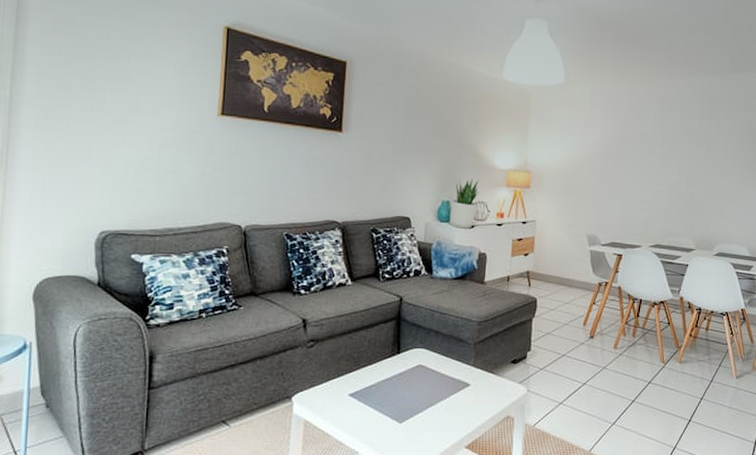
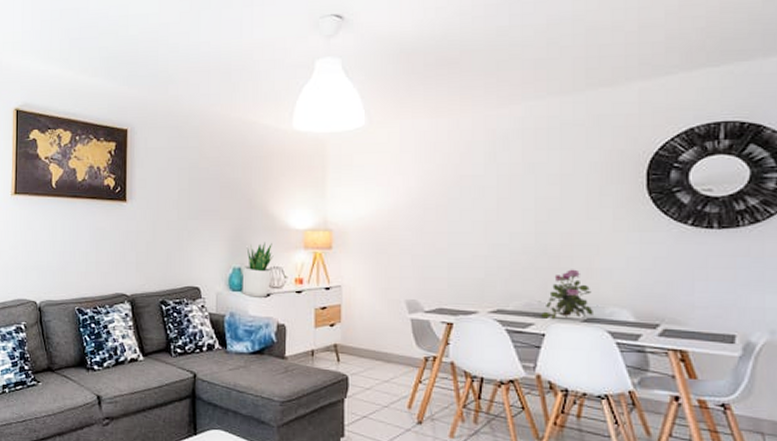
flower bouquet: none [687,214,723,254] -> present [541,269,593,320]

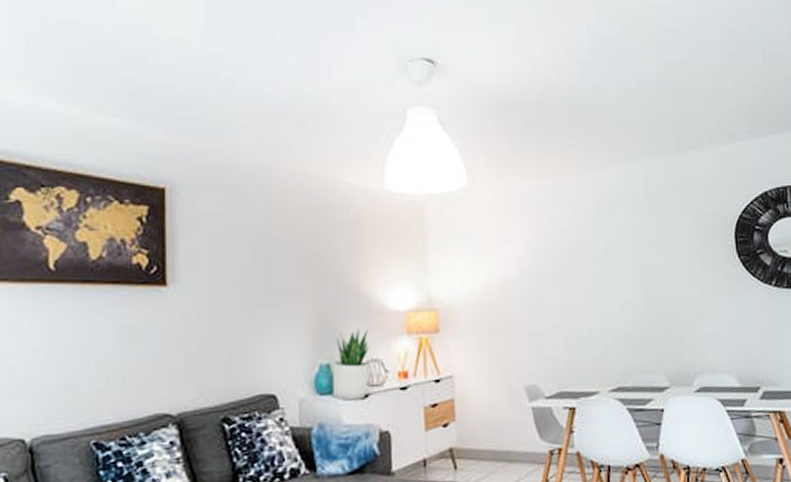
flower bouquet: present [541,269,593,320] -> none [658,337,704,393]

